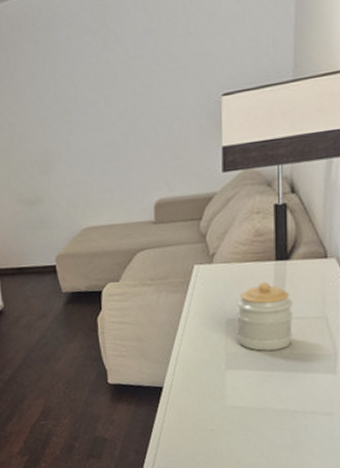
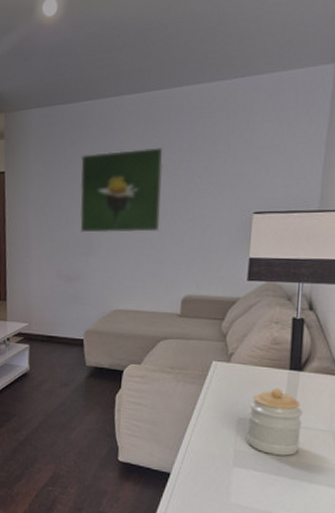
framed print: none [24,36,122,149] -> present [79,148,164,233]

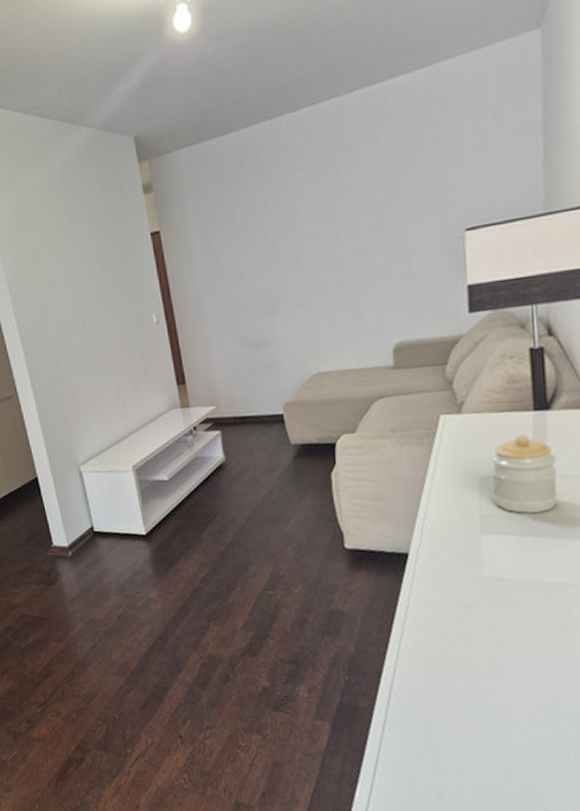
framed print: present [79,148,164,233] -> none [247,169,355,288]

